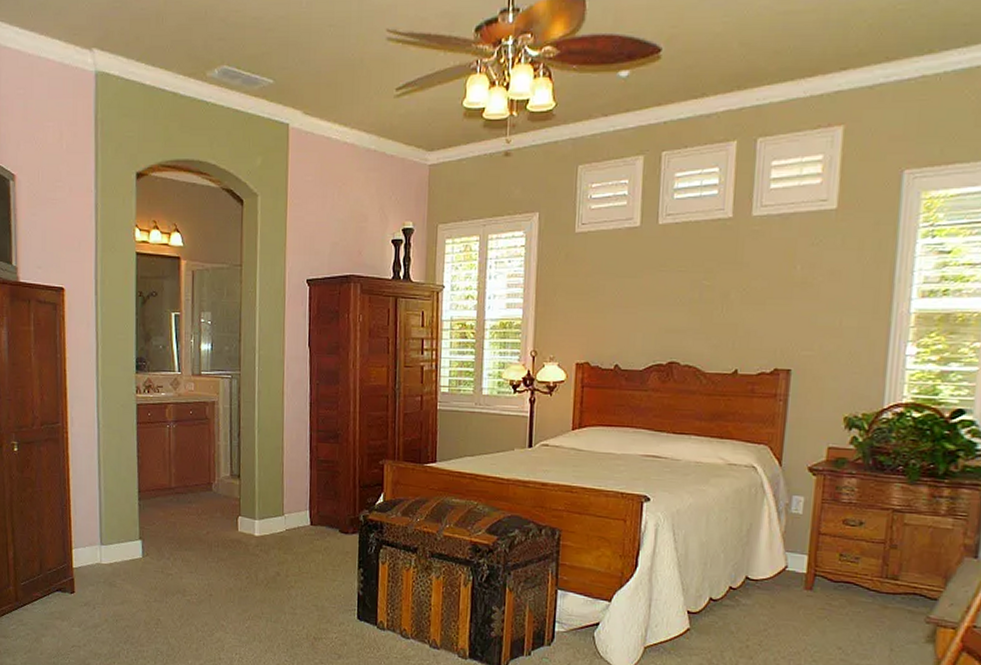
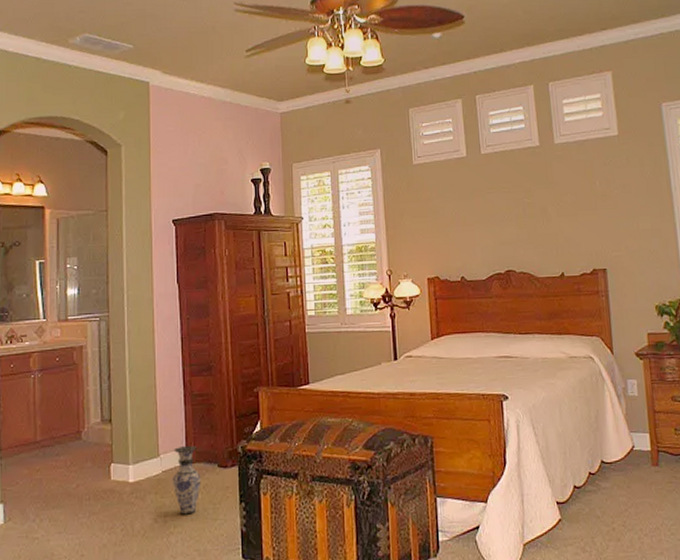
vase: none [294,508,322,573] -> present [172,445,201,515]

